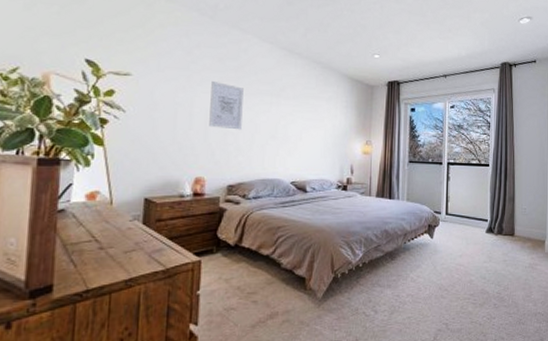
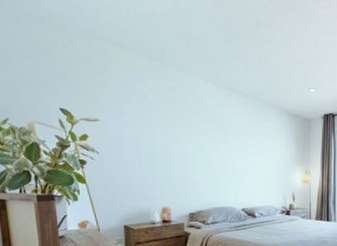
wall art: present [209,80,244,130] -> none [167,122,196,166]

